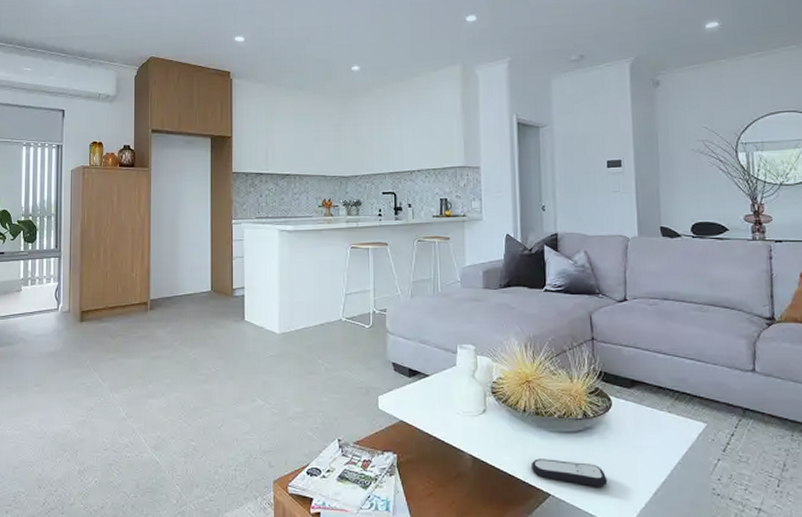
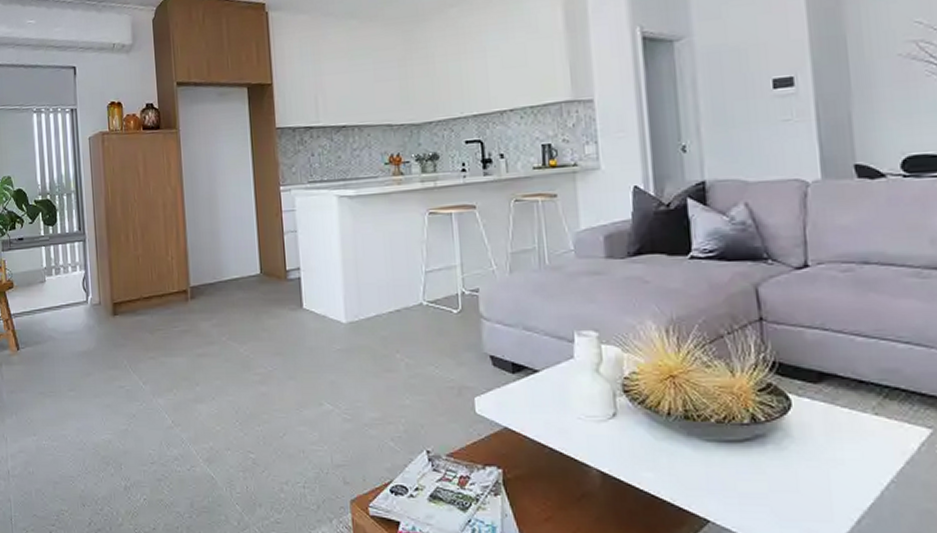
remote control: present [532,458,608,487] -> none [682,475,789,513]

